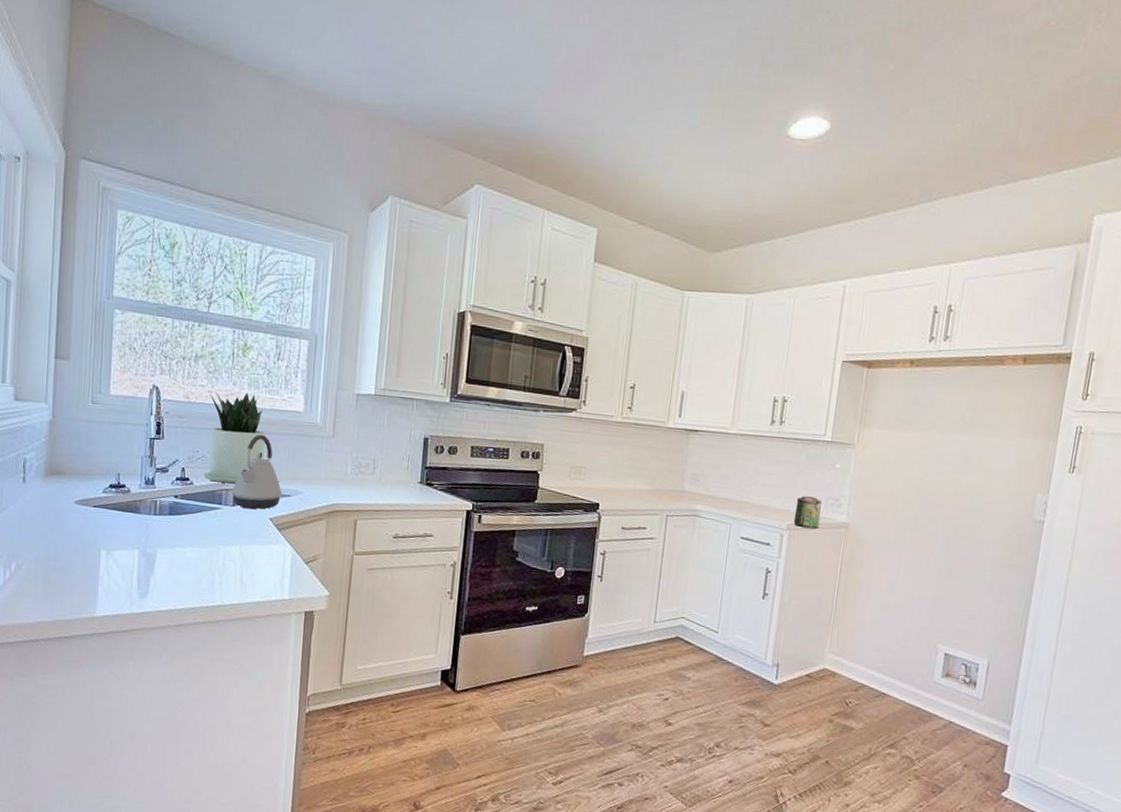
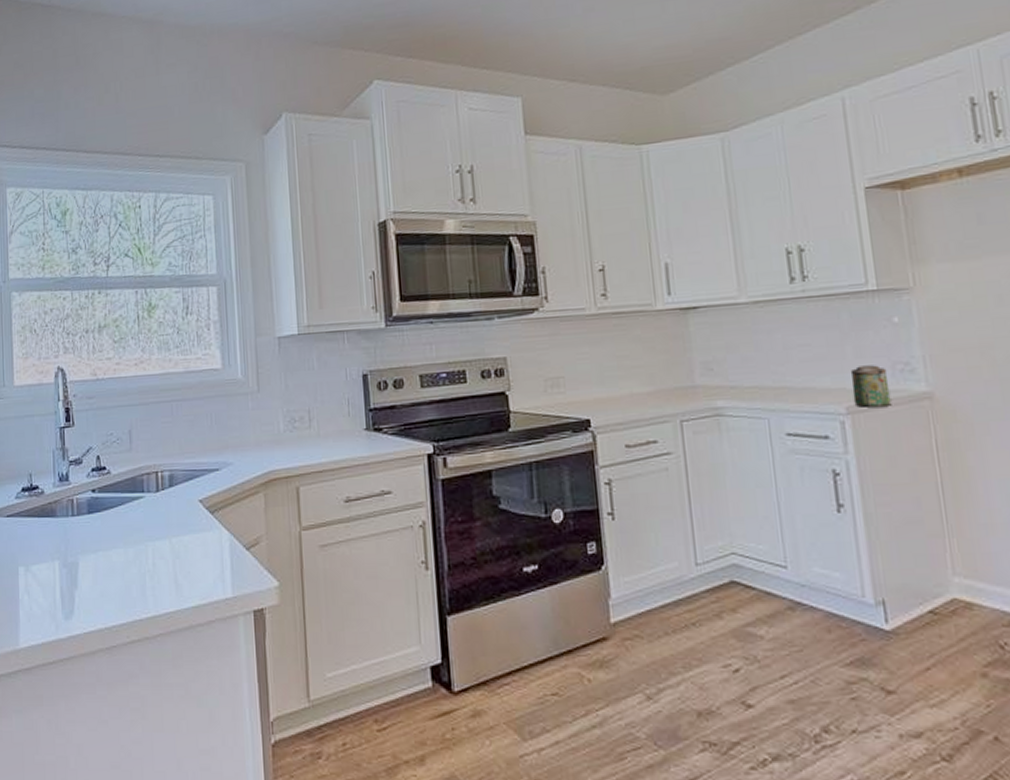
planter: present [202,391,266,484] -> none [118,358,185,467]
kettle: present [231,434,283,509] -> none [153,402,210,492]

